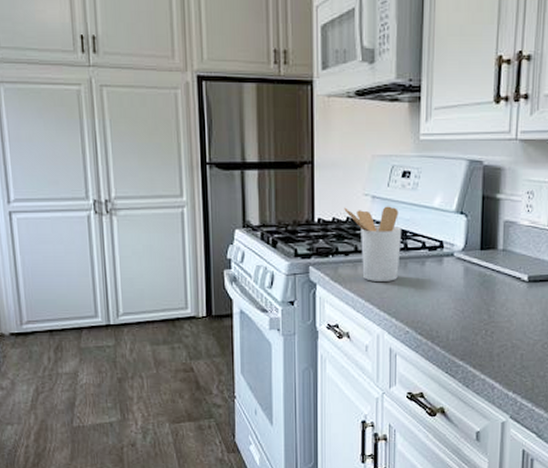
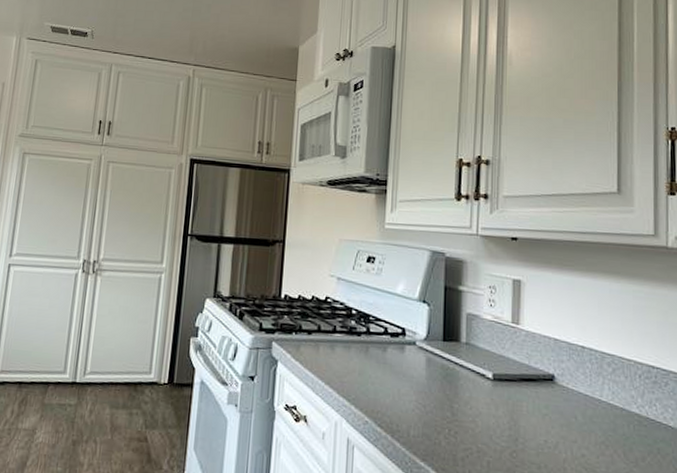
utensil holder: present [344,206,401,281] -> none [310,286,364,366]

